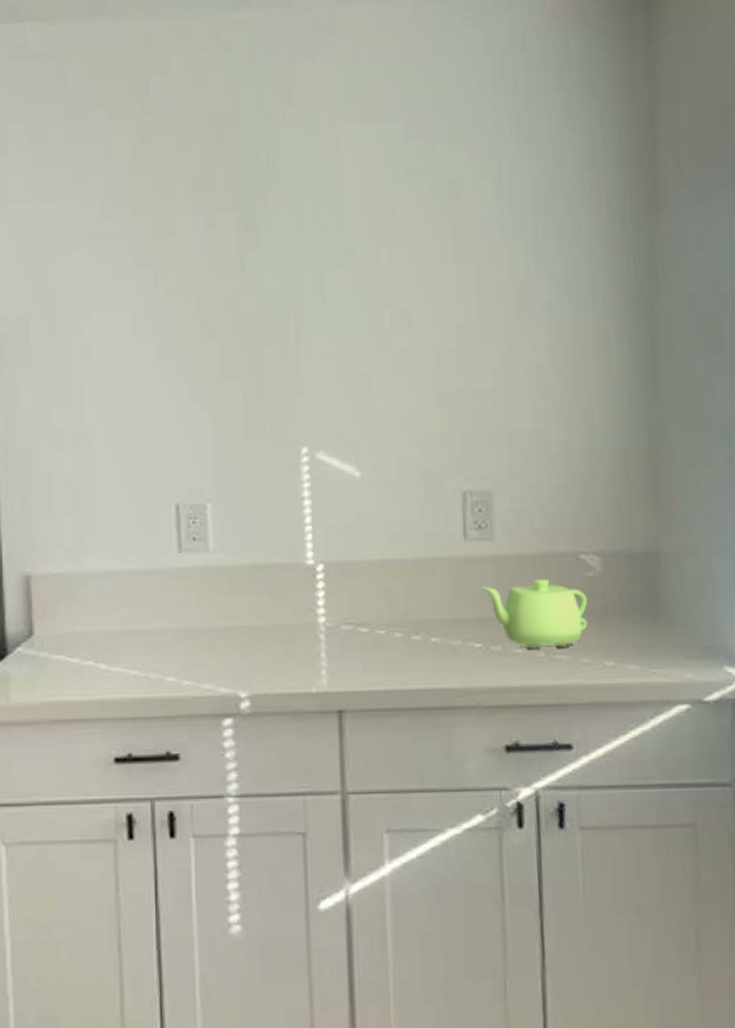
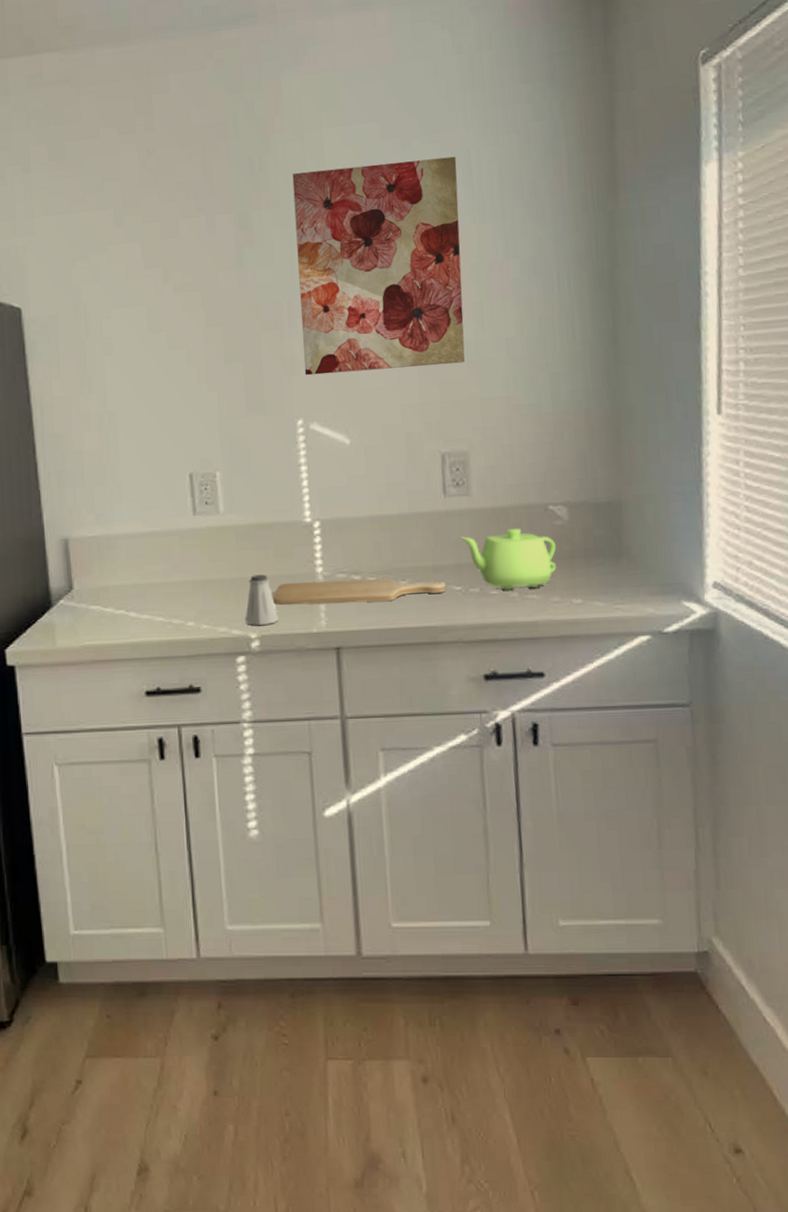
saltshaker: none [234,623,274,683] -> present [245,574,279,625]
chopping board: none [267,631,465,660] -> present [273,578,446,605]
wall art: none [304,164,491,398] -> present [292,156,466,376]

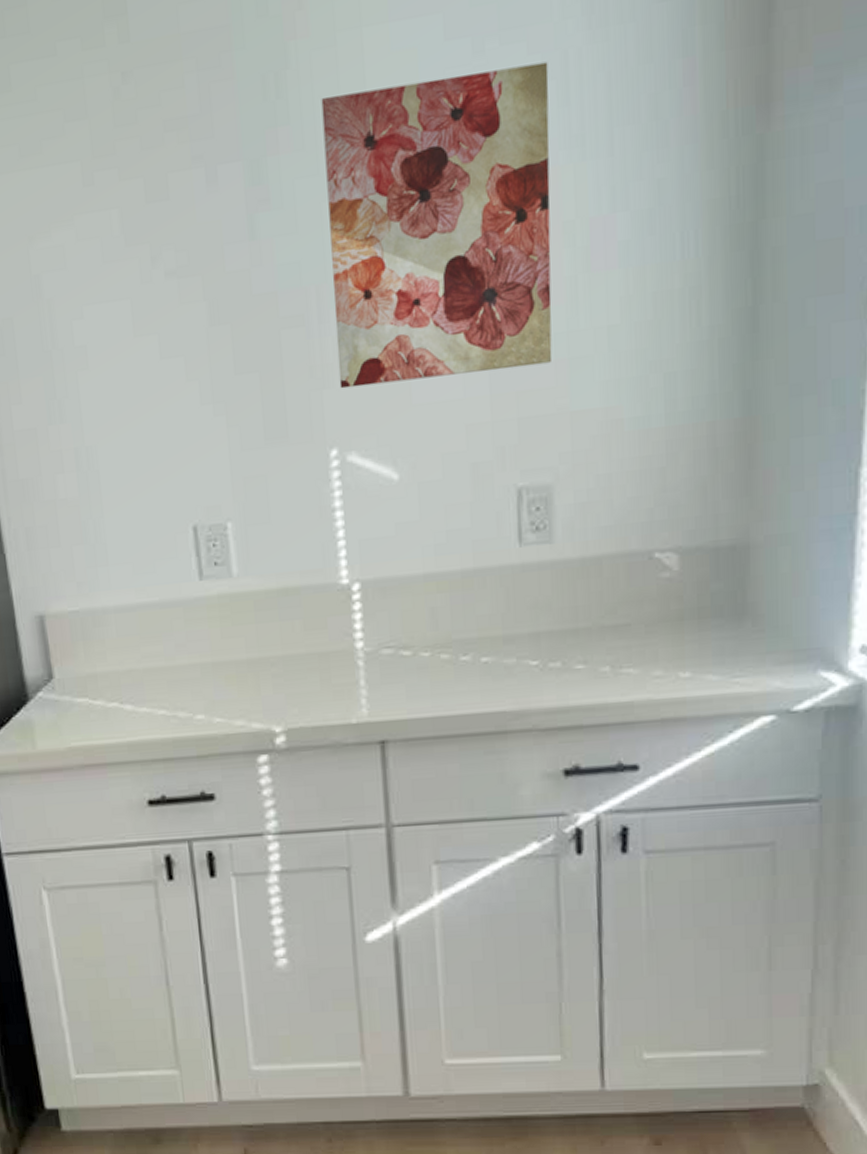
saltshaker: present [245,574,279,625] -> none [267,652,310,717]
chopping board: present [273,578,446,605] -> none [301,653,520,691]
teapot: present [459,528,557,590] -> none [537,583,661,664]

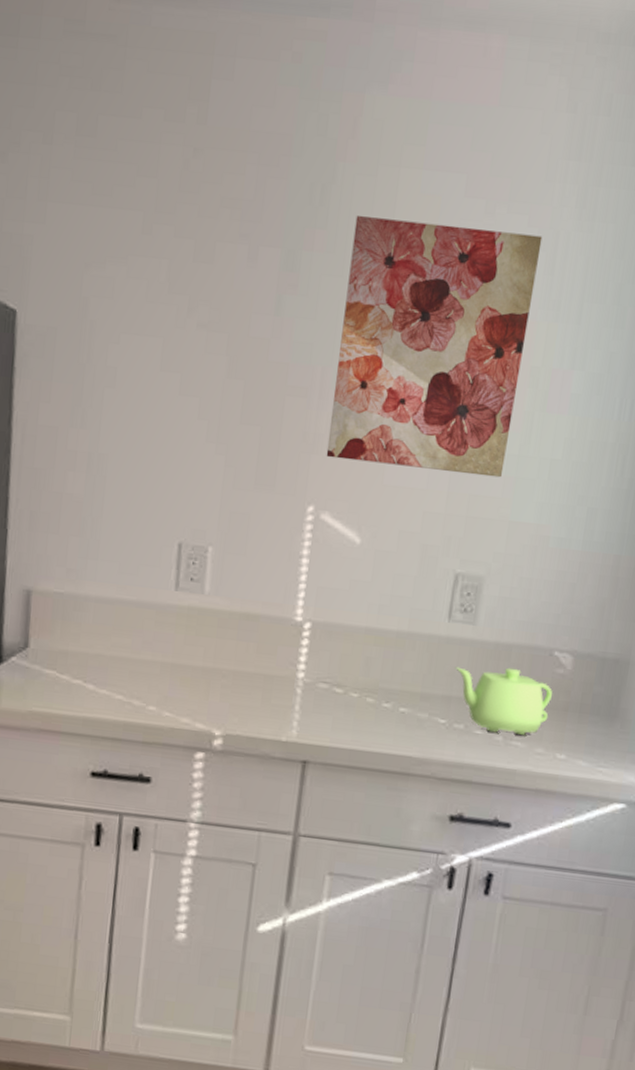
teapot: none [537,583,661,664] -> present [454,667,552,735]

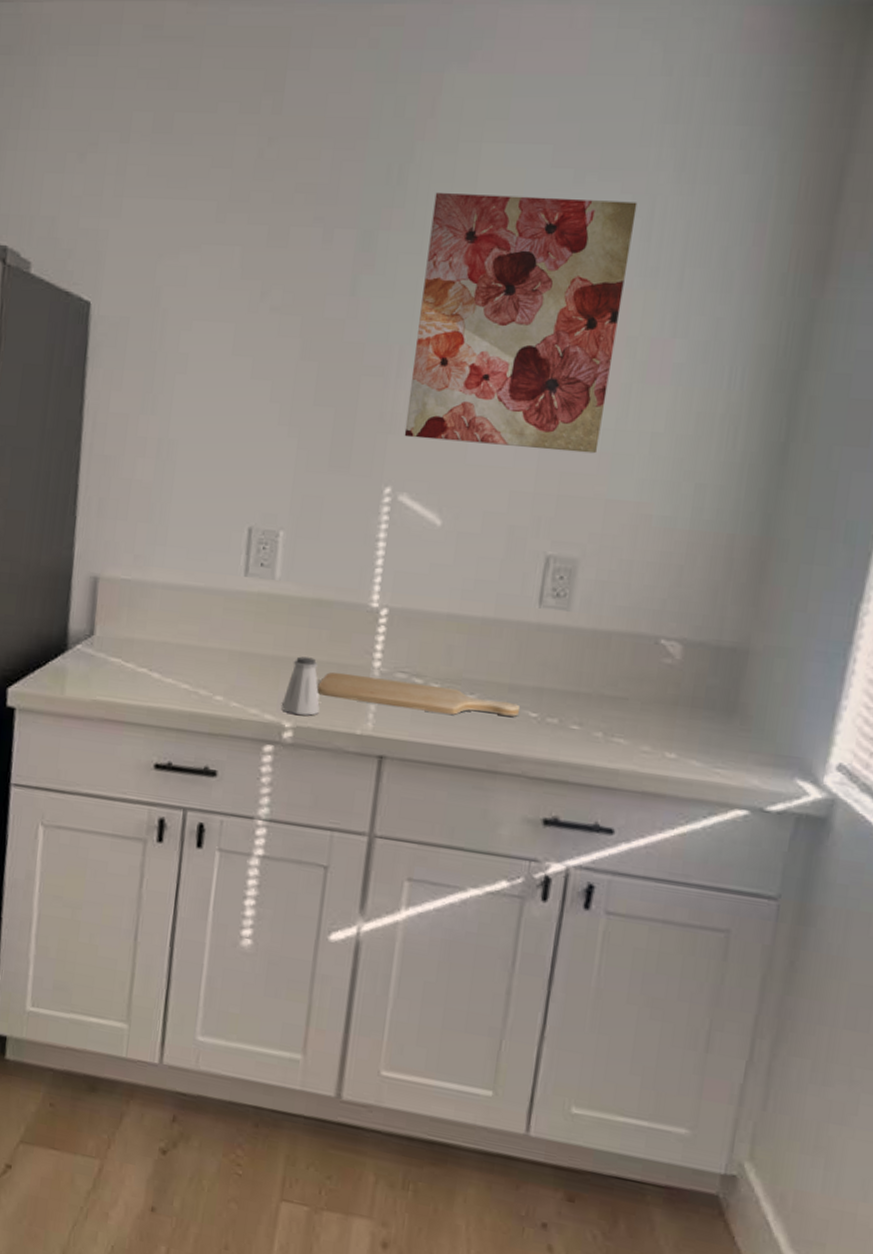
saltshaker: none [211,668,248,724] -> present [281,656,320,716]
chopping board: none [245,682,431,723] -> present [317,672,520,717]
teapot: present [454,667,552,735] -> none [547,656,659,731]

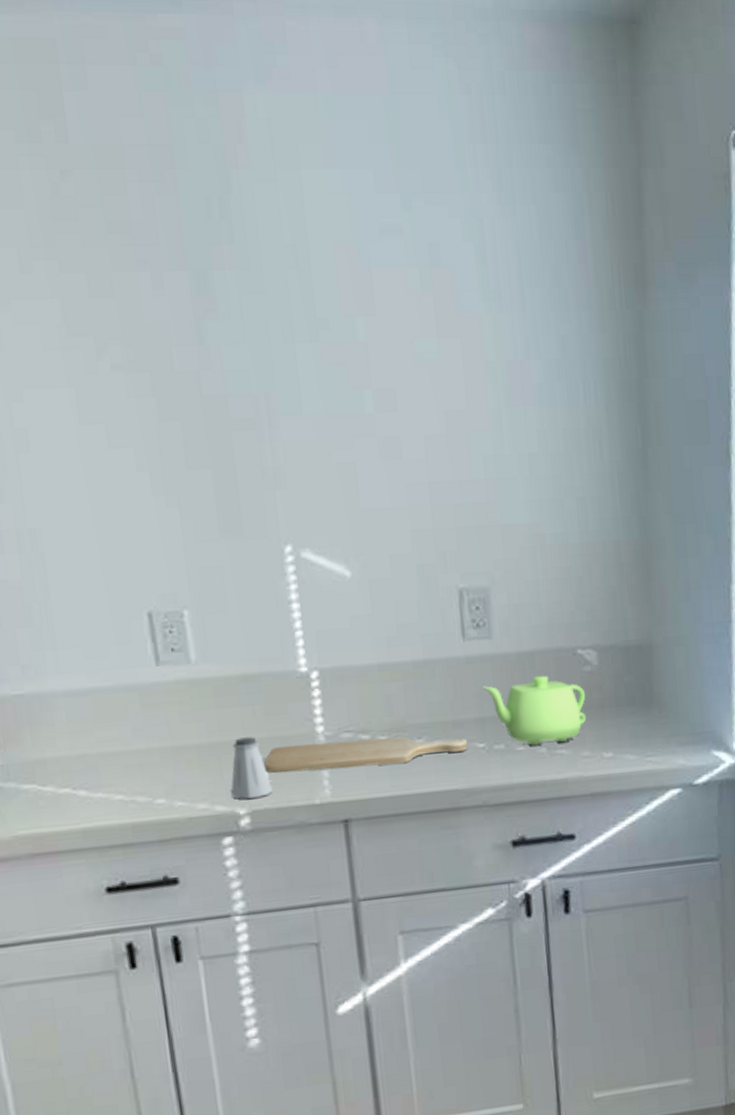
wall art: present [404,192,638,454] -> none [264,224,483,490]
teapot: none [547,656,659,731] -> present [481,675,587,746]

